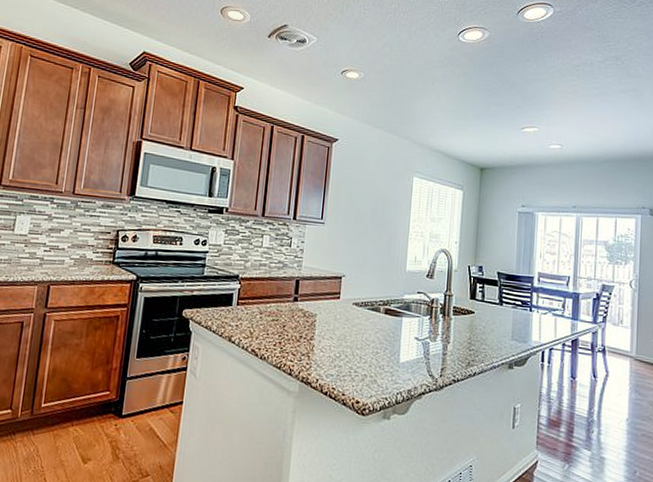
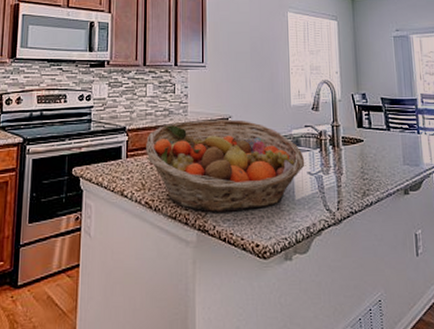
fruit basket: none [257,275,414,368] -> present [146,119,305,212]

